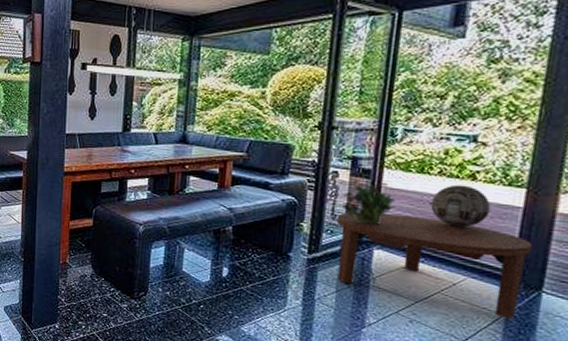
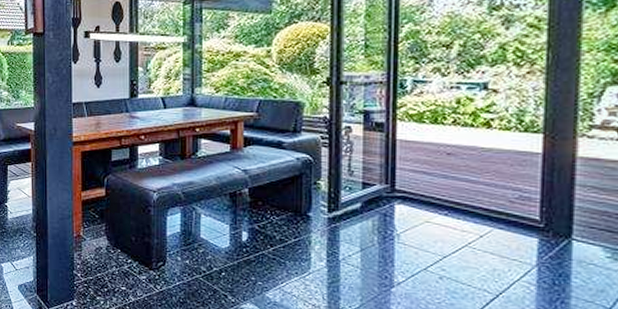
coffee table: present [336,212,532,319] -> none [354,167,555,270]
potted plant: present [342,180,396,225] -> none [357,134,413,179]
decorative sphere: present [430,184,491,227] -> none [448,133,509,177]

